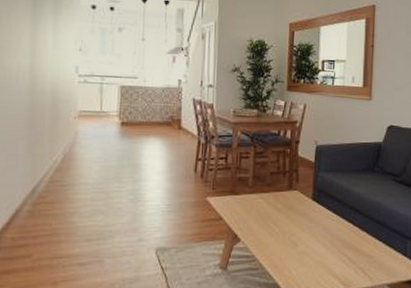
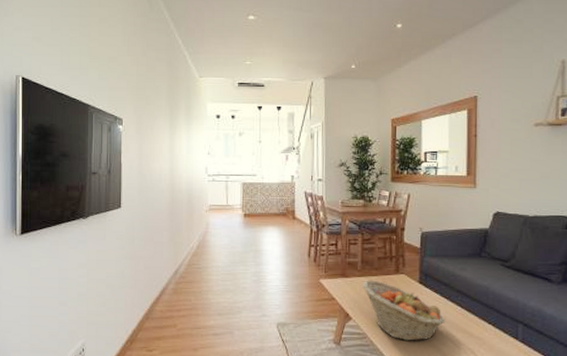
fruit basket: none [253,197,338,262] -> present [362,280,446,341]

